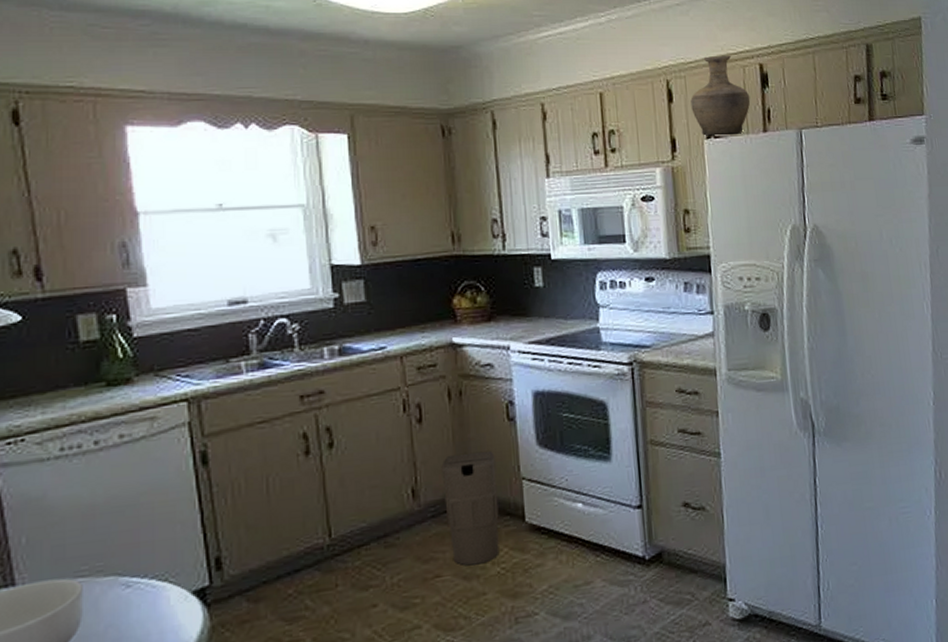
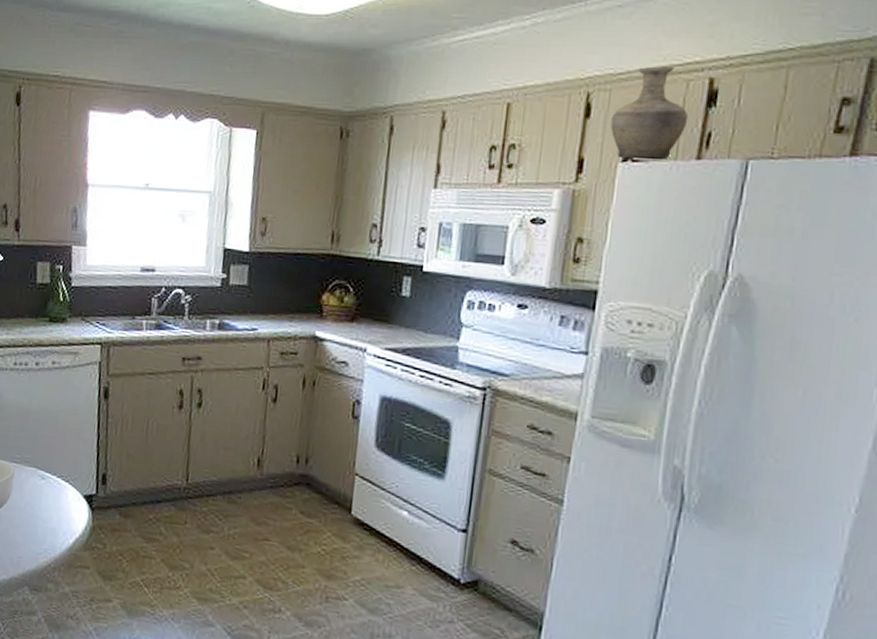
trash can: present [441,450,500,566] -> none [282,436,335,541]

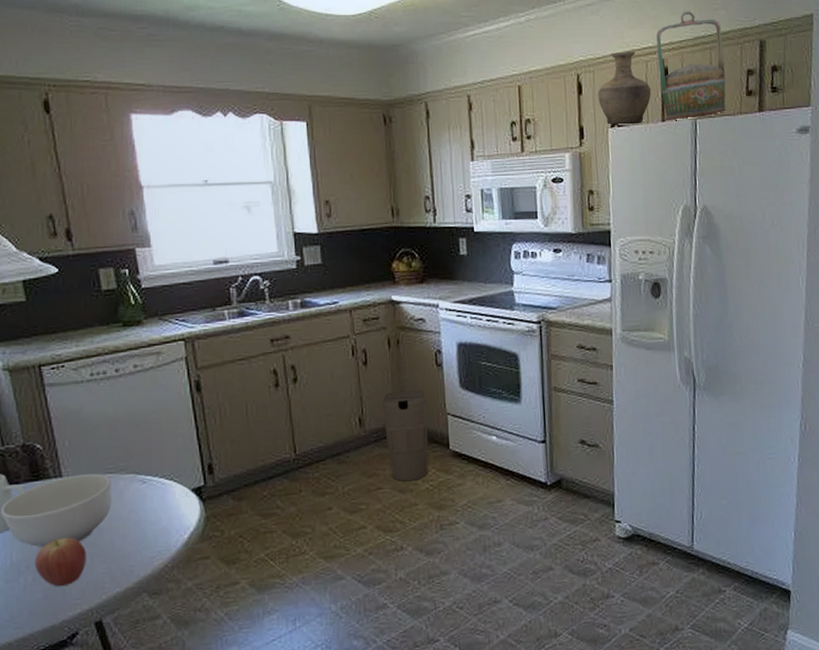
trash can: none [282,436,335,541] -> present [382,390,429,482]
decorative basket: none [702,16,810,160] -> present [656,11,726,121]

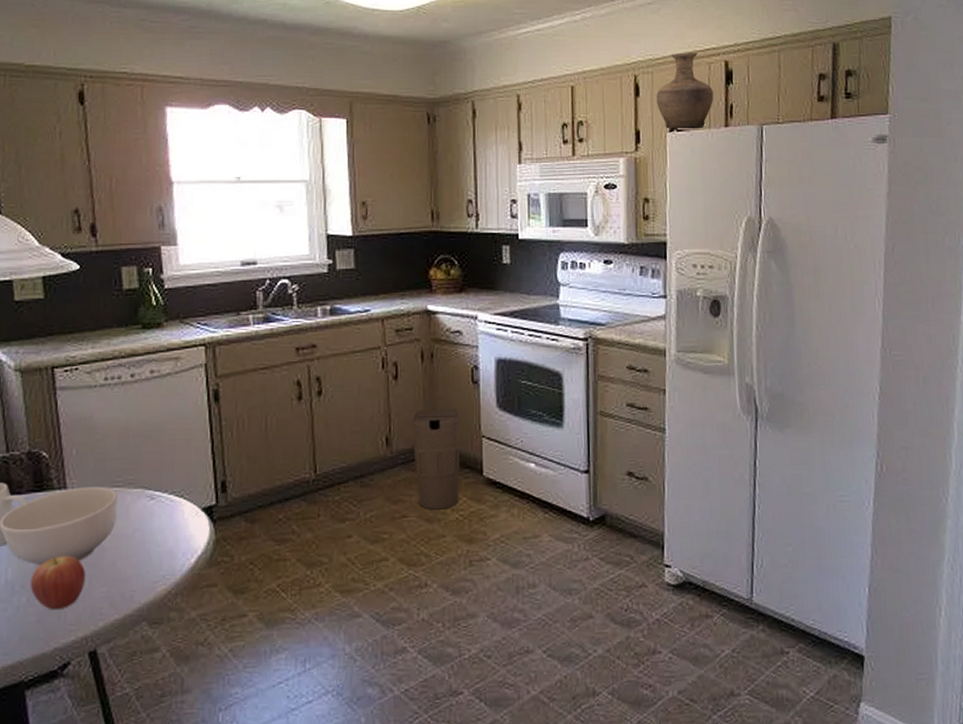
decorative basket: present [656,11,726,121] -> none [720,11,795,127]

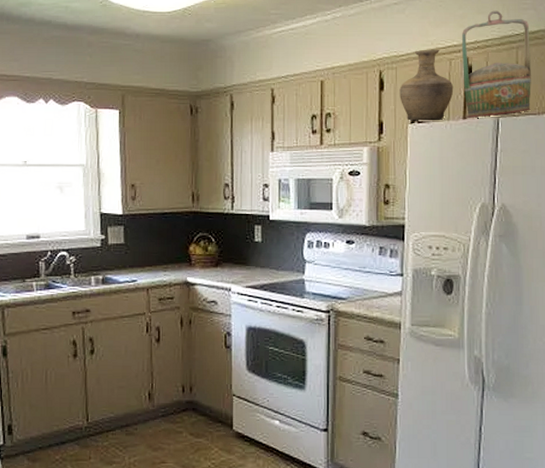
trash can: present [412,409,460,510] -> none [171,370,213,458]
decorative basket: none [720,11,795,127] -> present [461,10,531,119]

